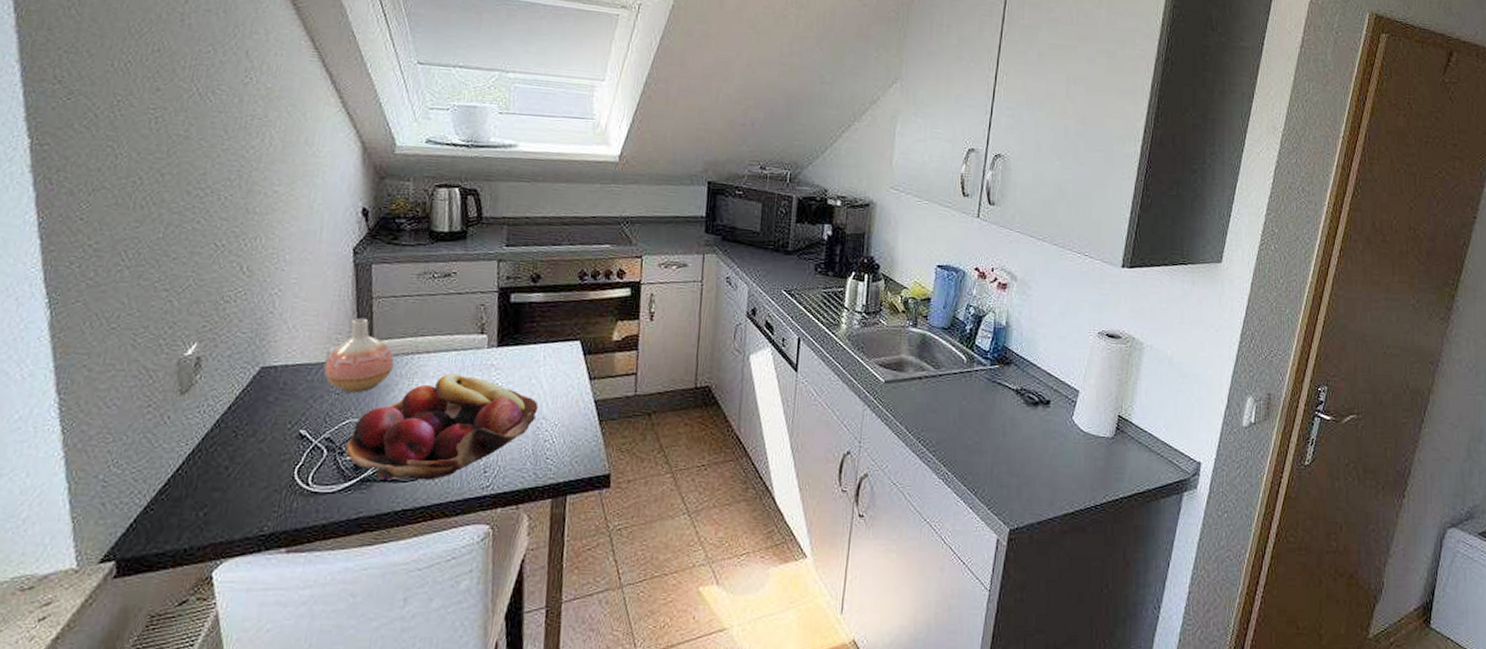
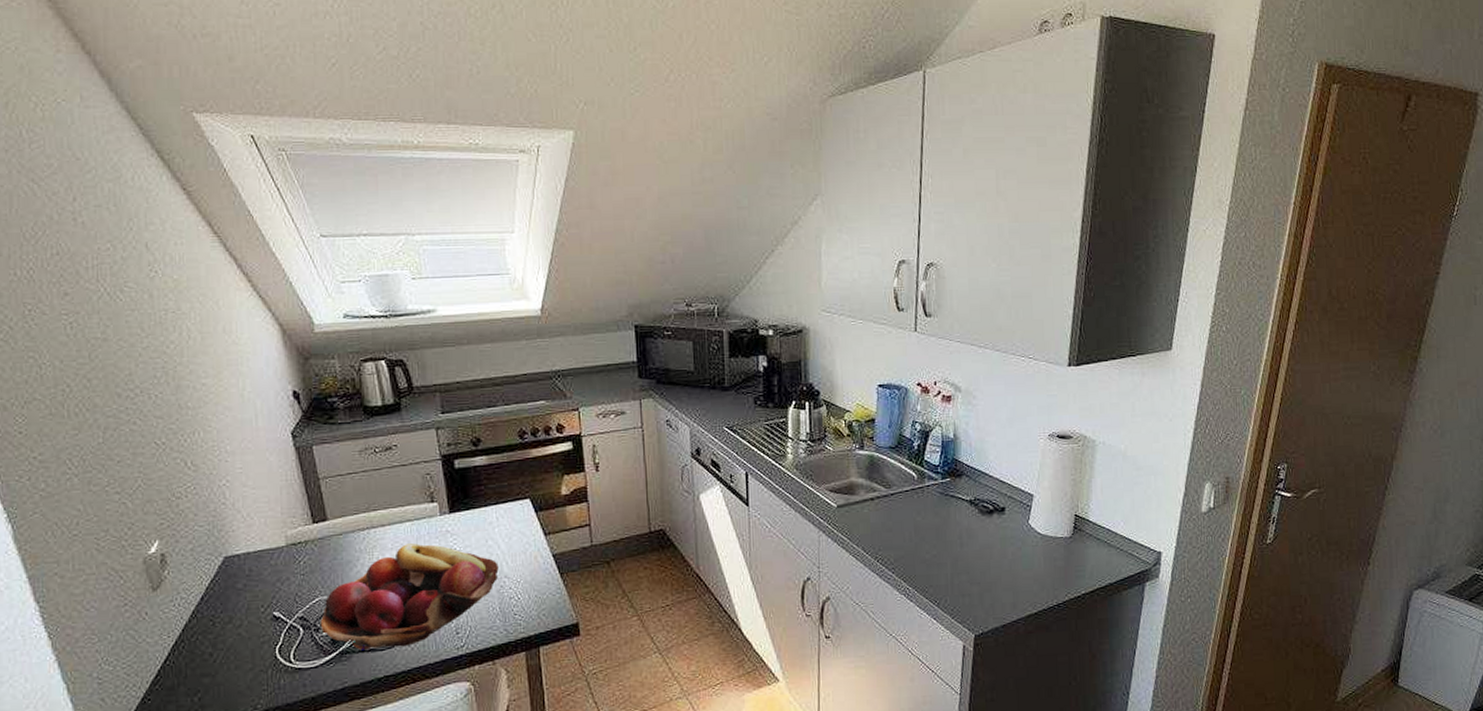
vase: present [323,318,394,393] -> none [285,499,352,572]

